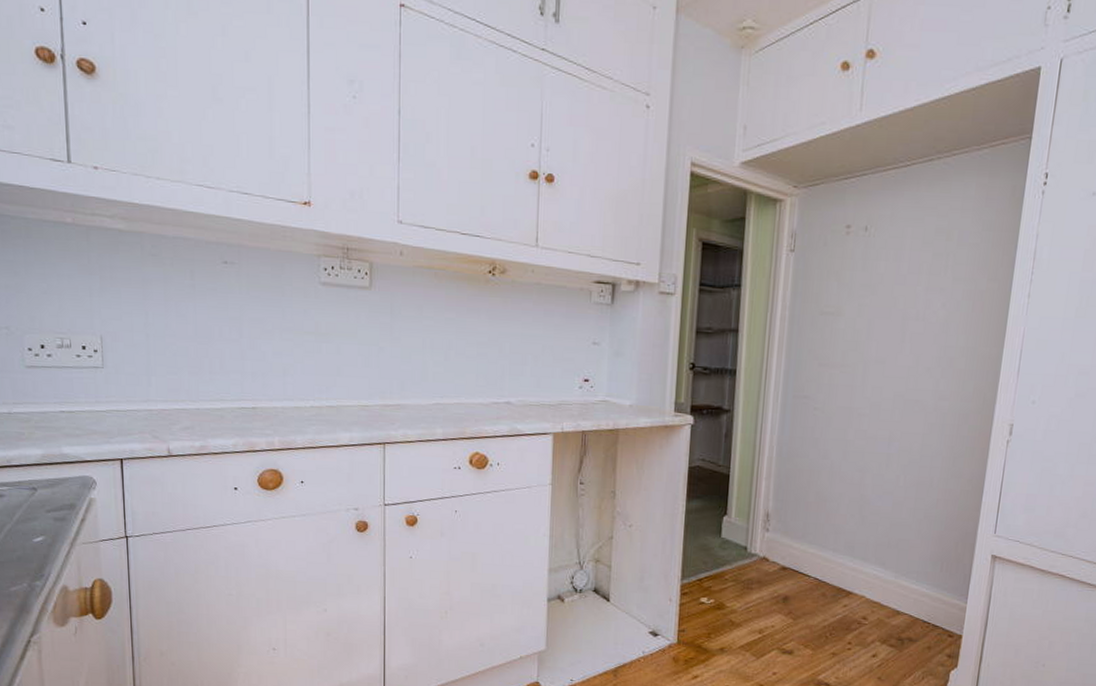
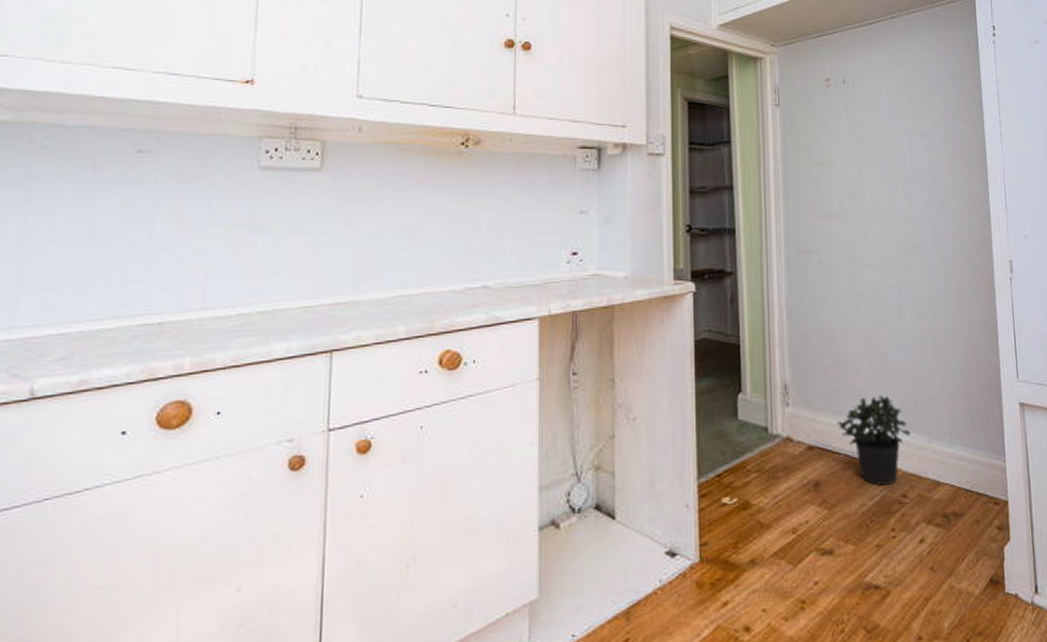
potted plant: none [811,532,880,608] -> present [837,394,911,487]

